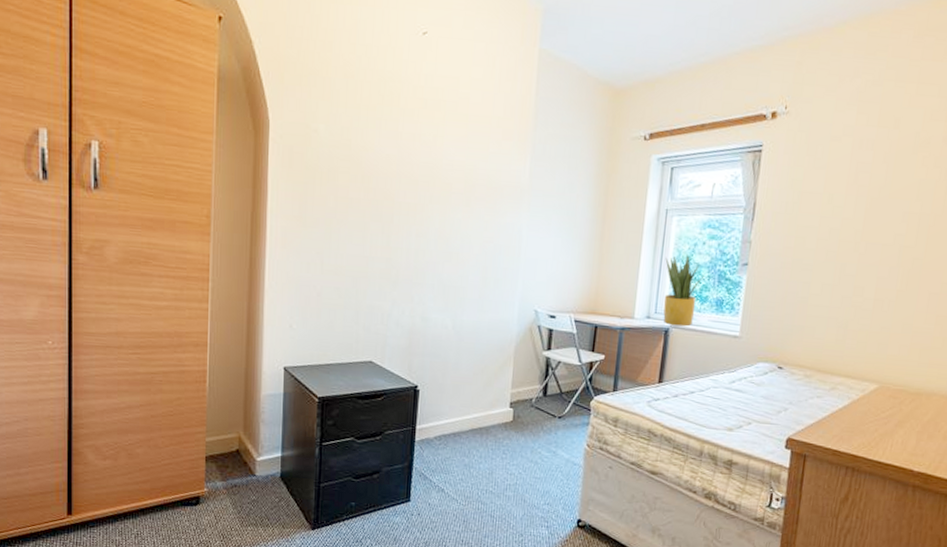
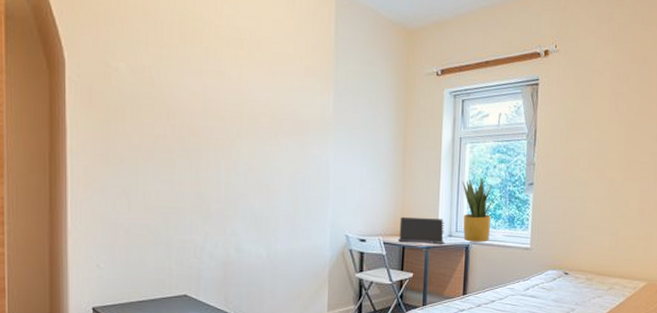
laptop: none [591,293,642,326] -> present [399,216,445,244]

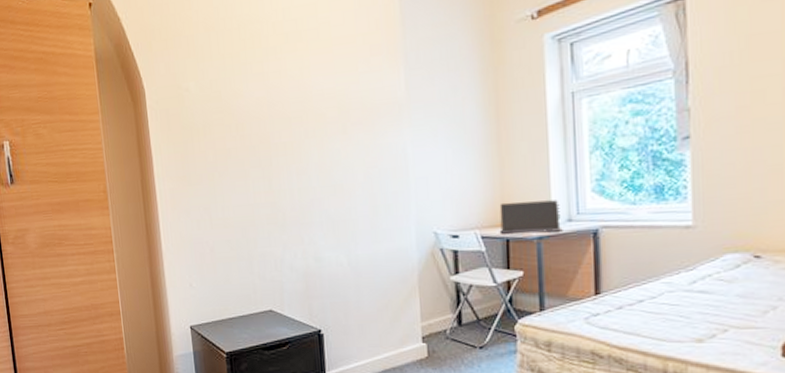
planter: present [462,176,496,242] -> none [580,138,632,226]

